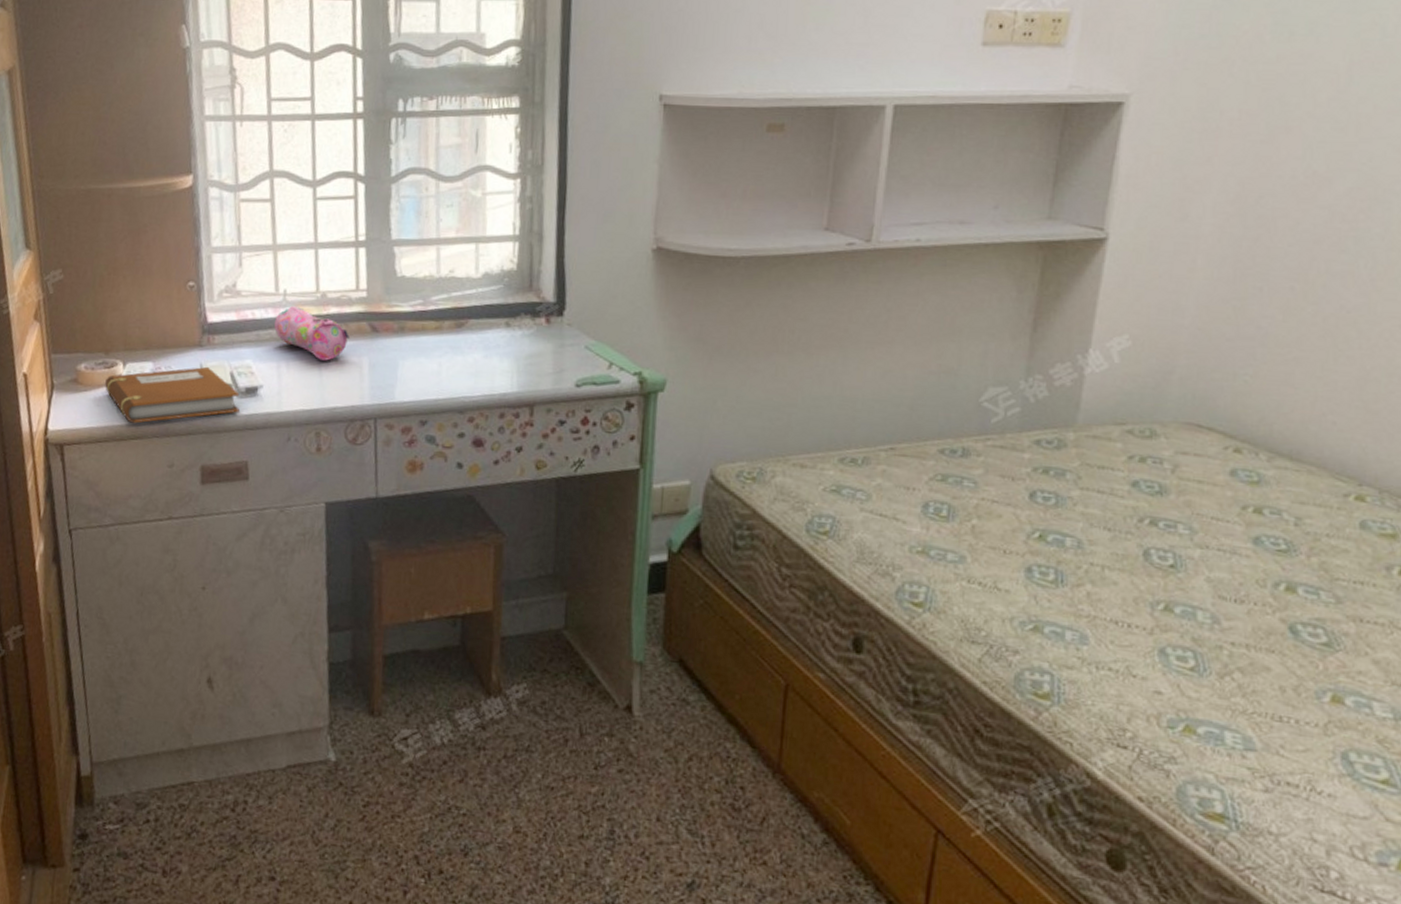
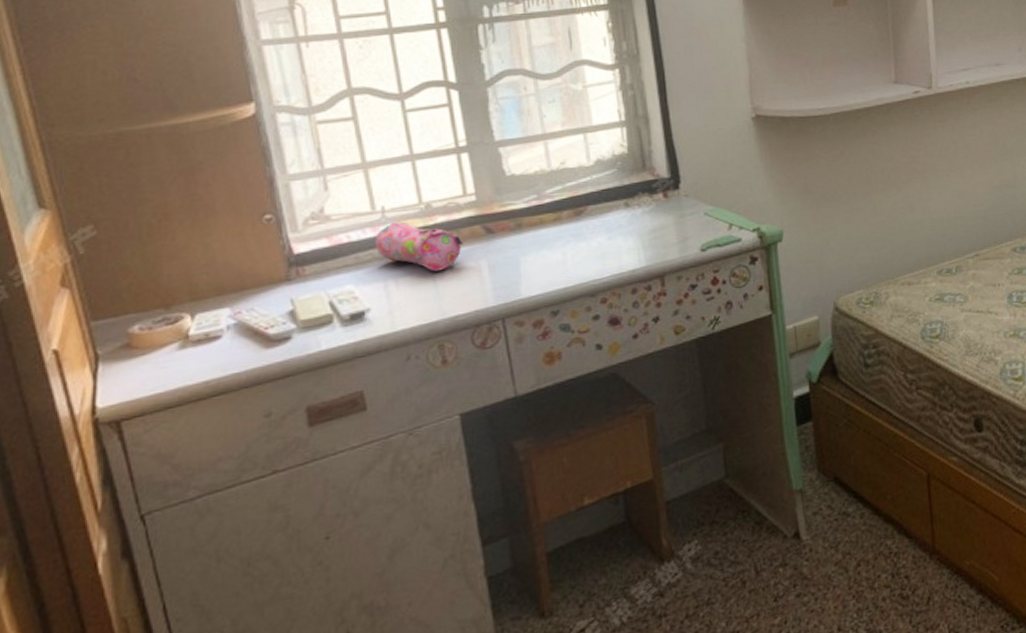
notebook: present [105,366,240,424] -> none [169,300,346,379]

